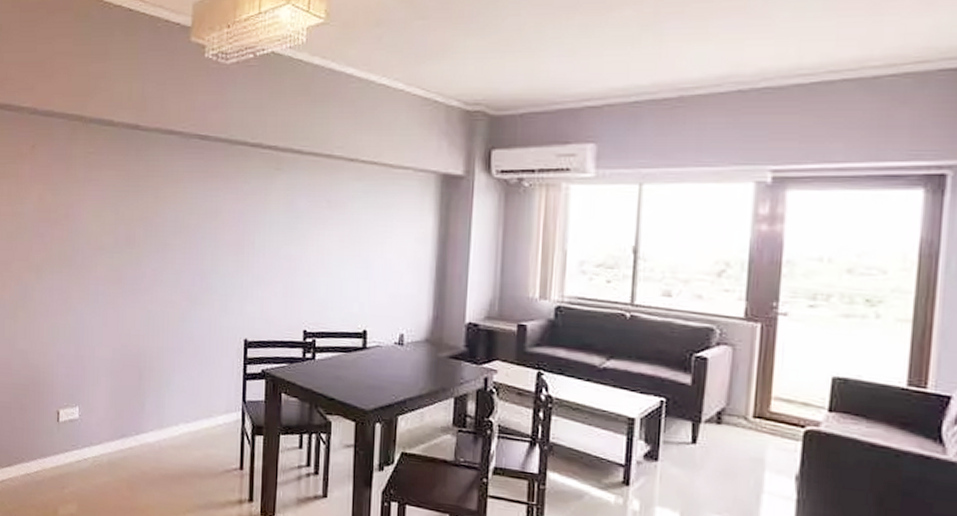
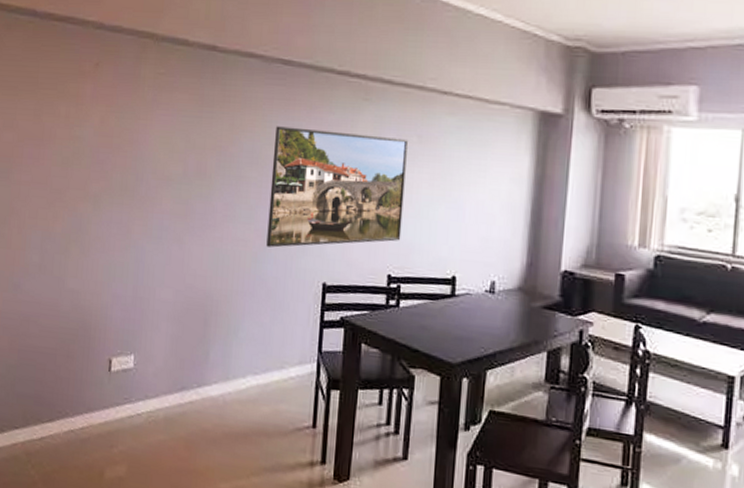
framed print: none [192,197,319,308] -> present [266,126,409,248]

